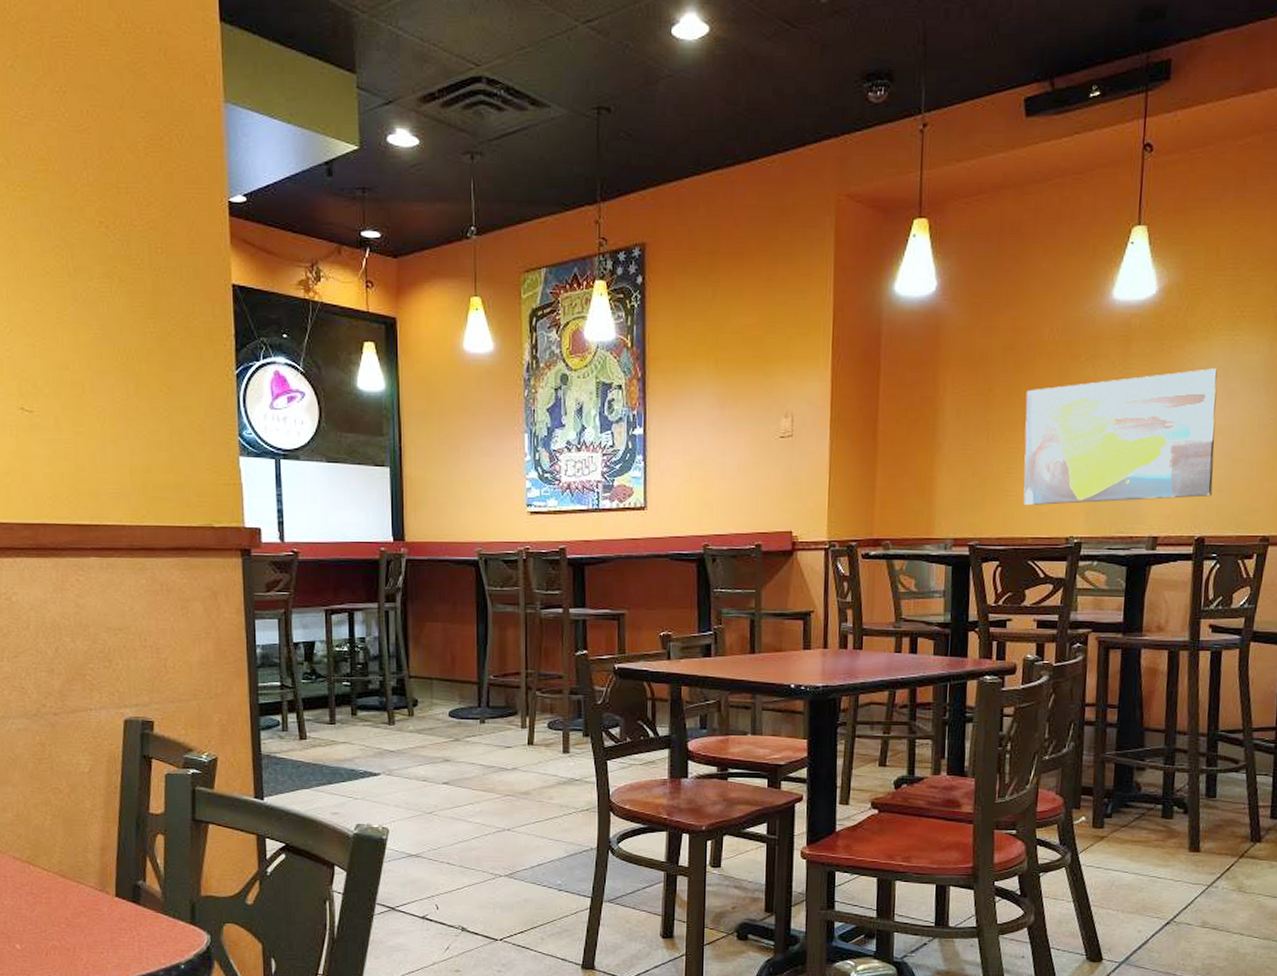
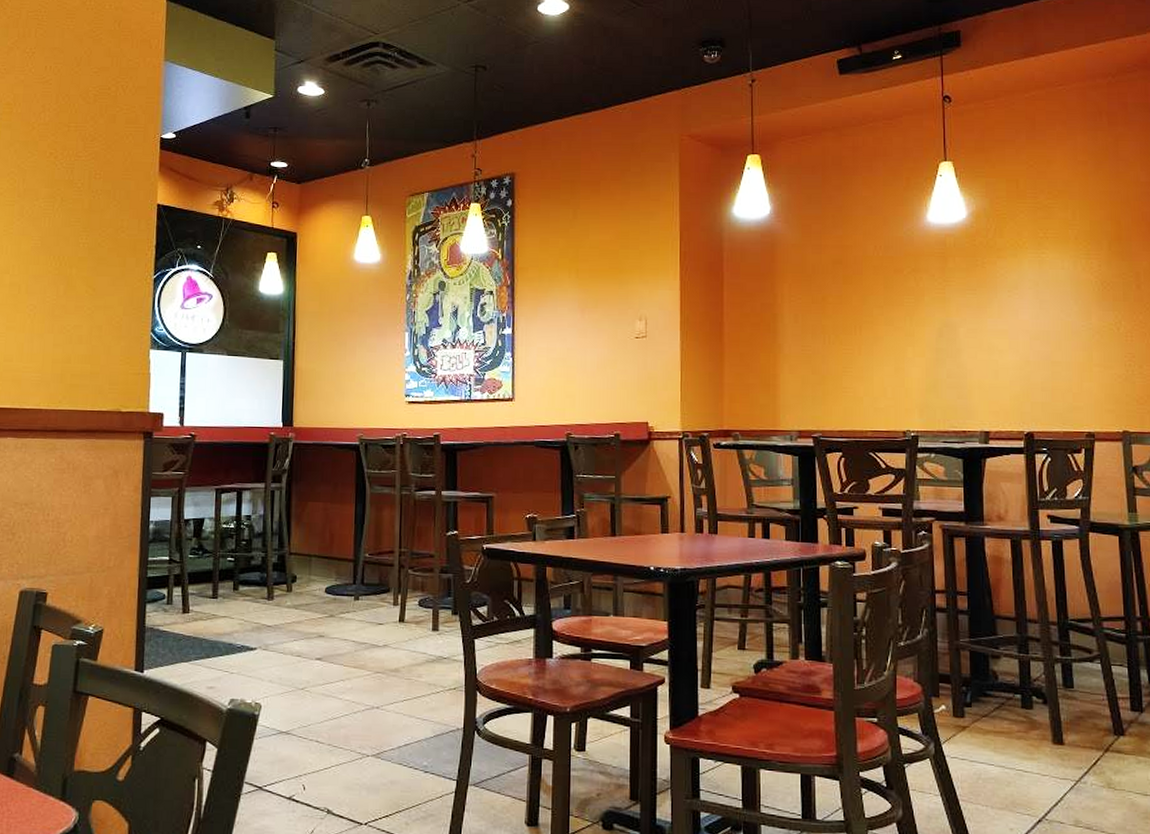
wall art: present [1023,368,1217,506] -> none [856,281,1036,402]

